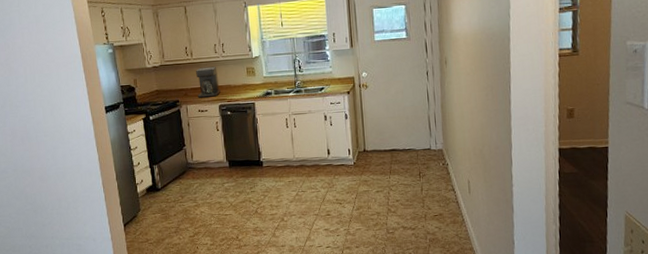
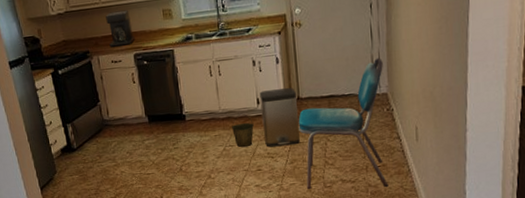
bucket: none [304,162,324,194] -> present [232,113,254,148]
pedal bin: none [330,141,365,194] -> present [259,88,300,147]
dining chair: none [364,118,445,235] -> present [298,57,389,189]

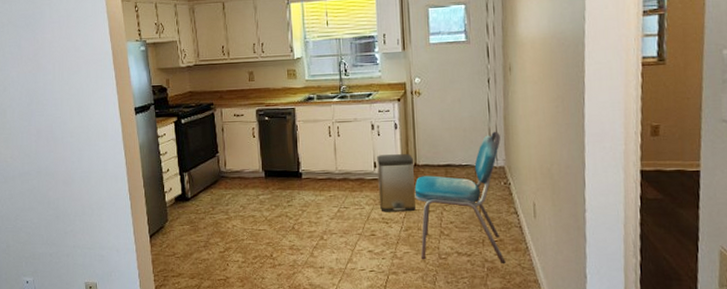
coffee maker: present [105,10,135,47] -> none [232,67,259,101]
bucket: present [232,113,254,148] -> none [347,175,370,211]

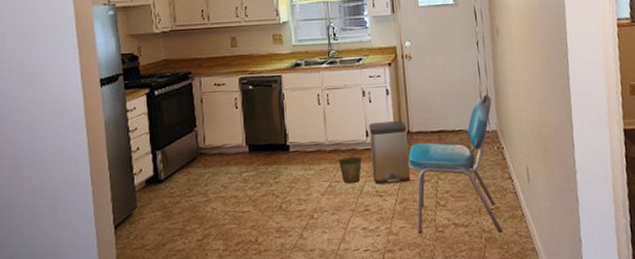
bucket: none [347,175,370,211] -> present [339,145,362,184]

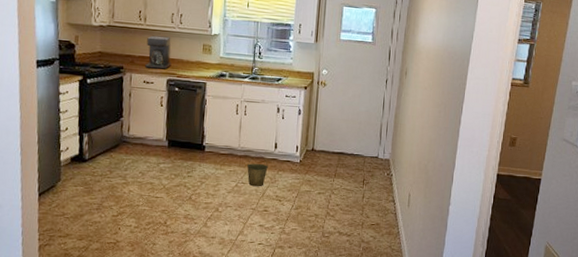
coffee maker: none [213,32,242,69] -> present [145,35,172,70]
pedal bin: present [369,121,410,185] -> none [275,137,311,192]
dining chair: present [408,94,503,233] -> none [307,127,390,245]

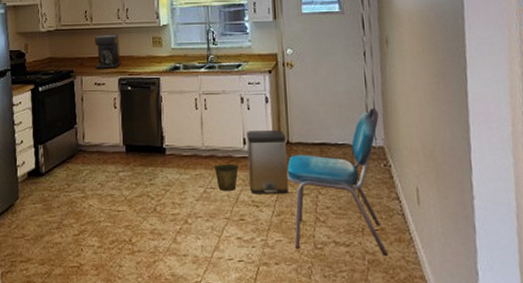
pedal bin: none [275,137,311,192] -> present [246,130,288,195]
dining chair: none [307,127,390,245] -> present [287,108,388,256]

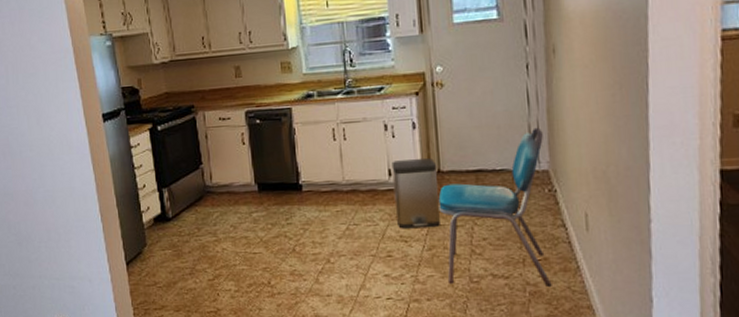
coffee maker: present [95,34,122,69] -> none [215,61,248,102]
bucket: present [215,152,239,192] -> none [357,186,384,228]

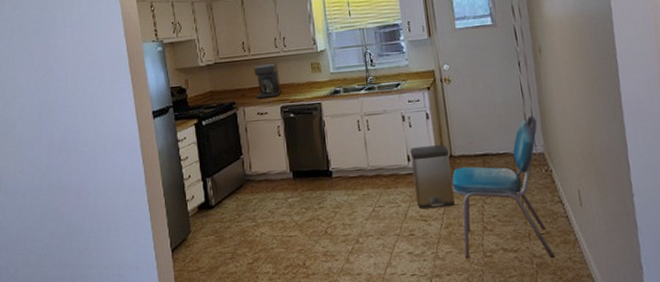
coffee maker: none [215,61,248,102] -> present [254,62,283,99]

